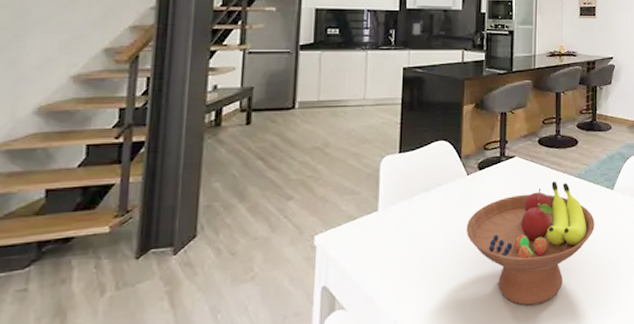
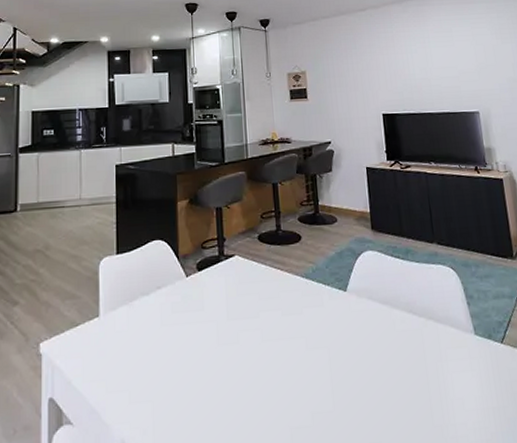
fruit bowl: present [466,181,595,306] -> none [189,282,330,427]

